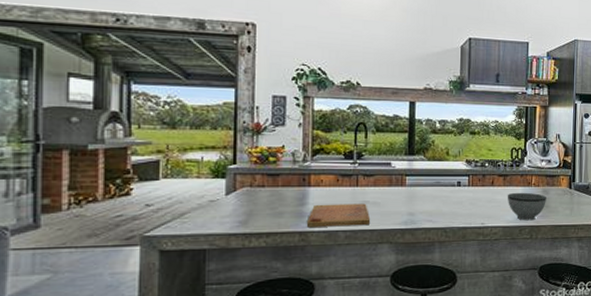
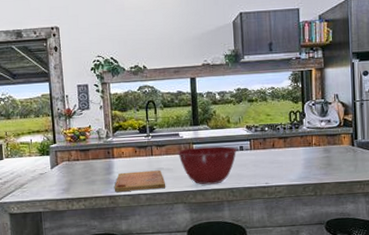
mixing bowl: none [388,179,454,223] -> present [178,146,237,185]
bowl: present [507,192,546,221] -> none [288,152,329,179]

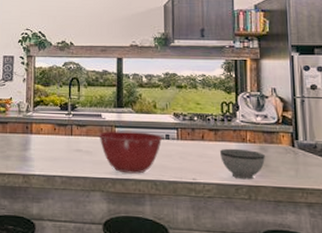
cutting board: present [114,170,166,192] -> none [28,150,84,173]
bowl: none [288,152,329,179] -> present [219,148,265,180]

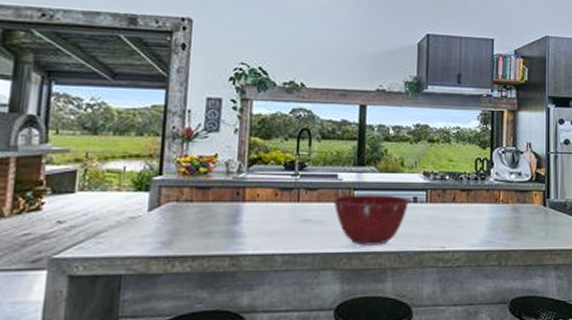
bowl: present [219,148,265,180] -> none [471,210,517,244]

